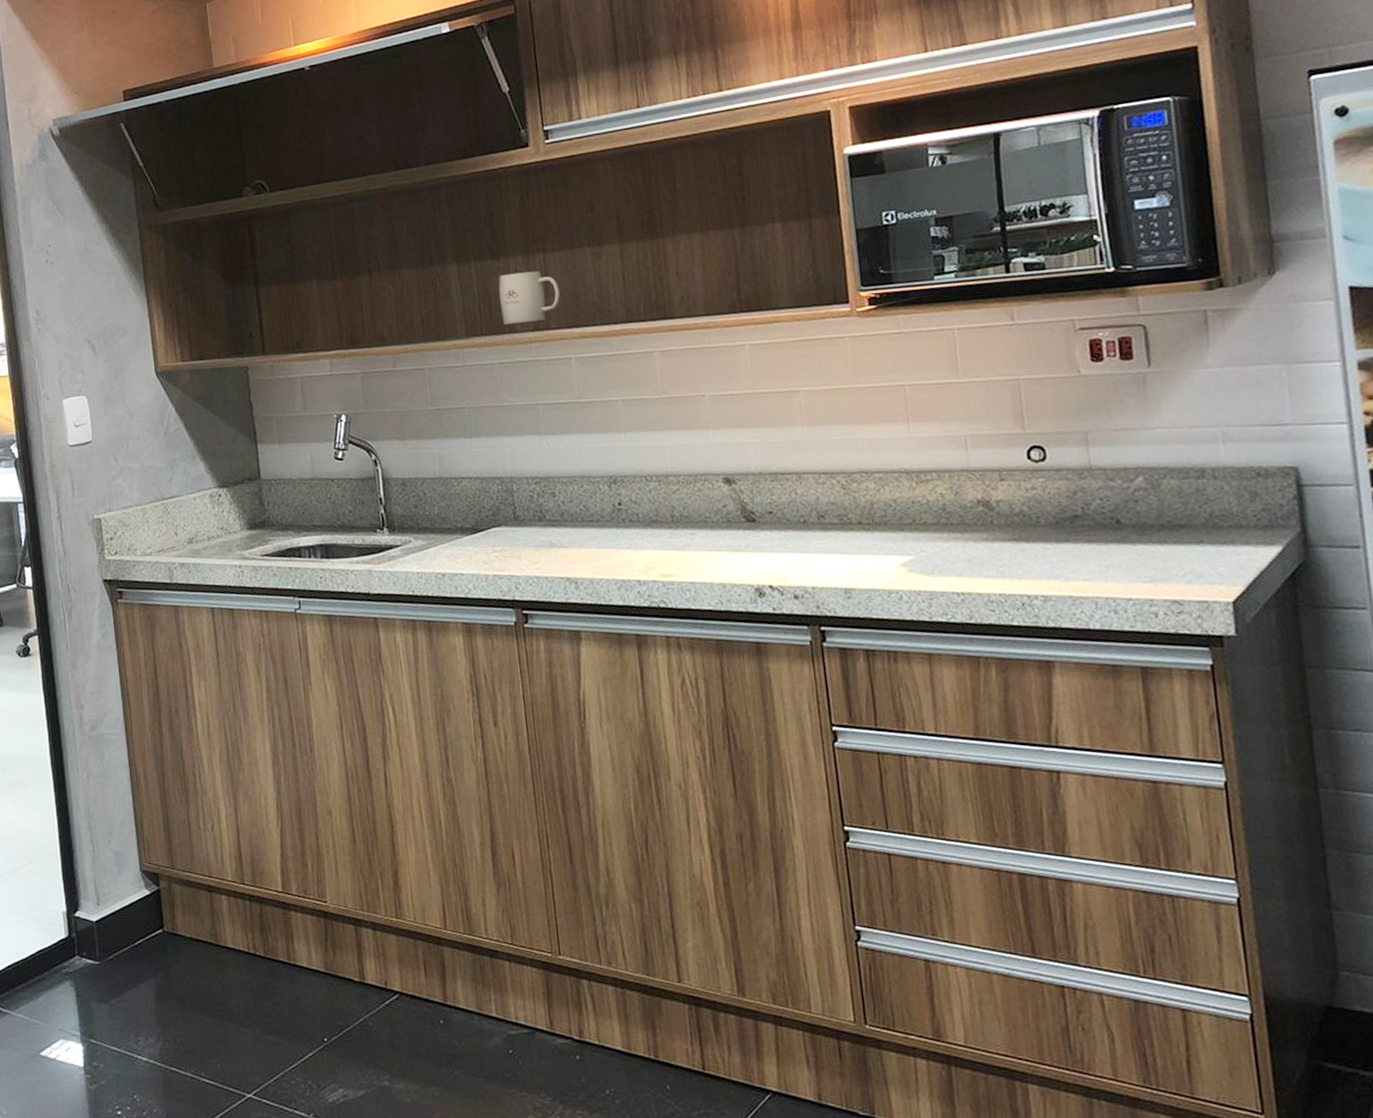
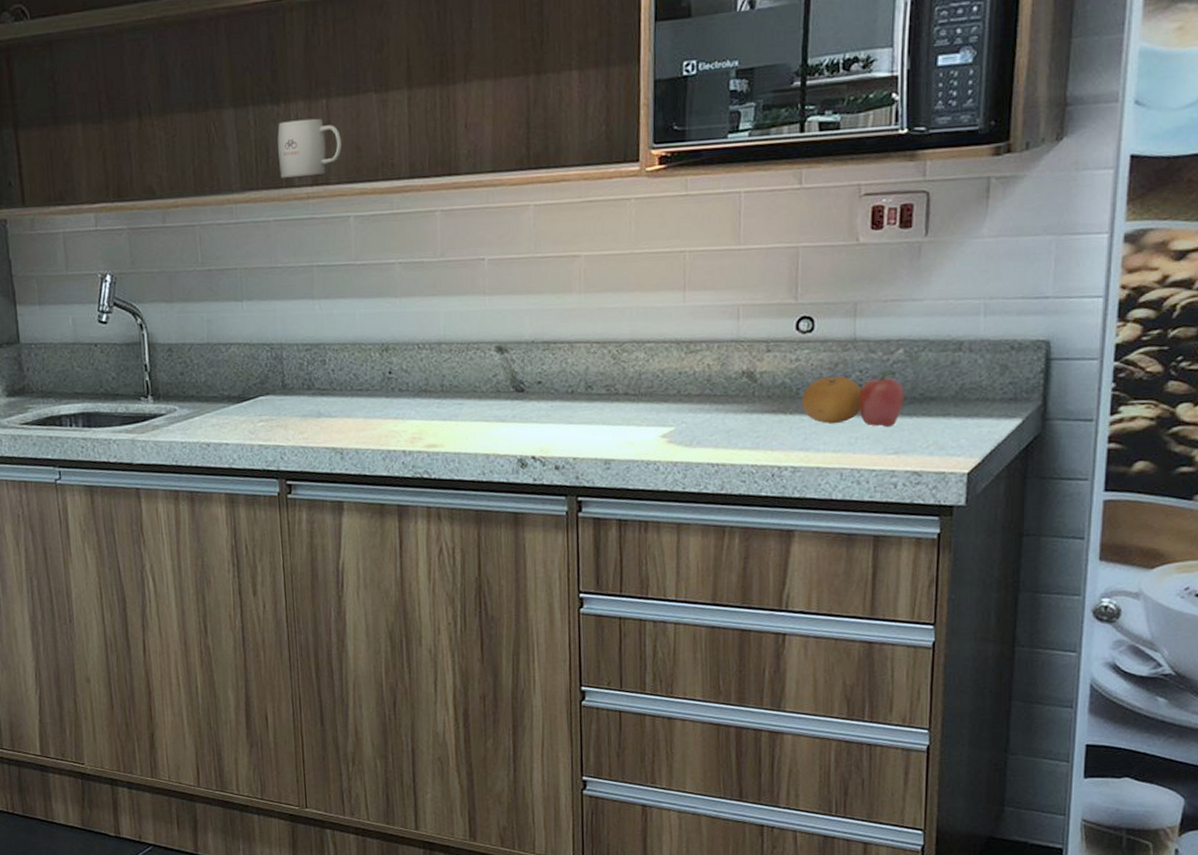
fruit: none [1043,504,1108,552] -> present [802,376,862,423]
fruit: none [1102,498,1153,556] -> present [859,370,905,428]

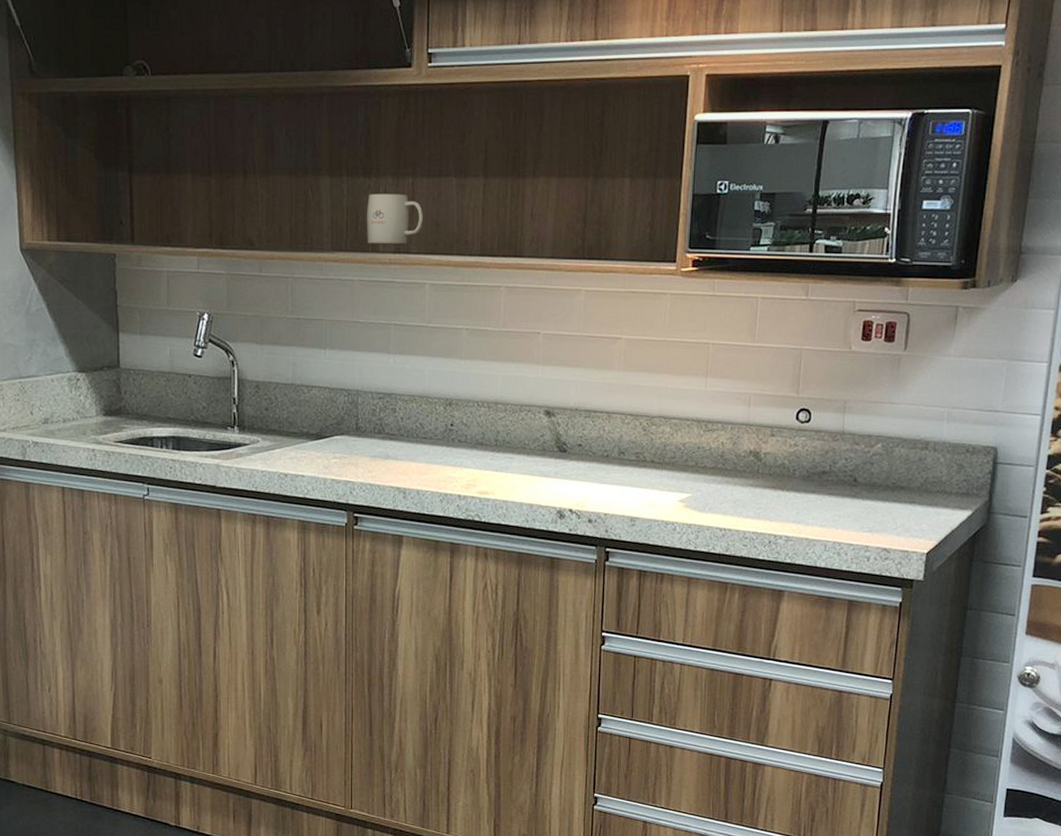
fruit: present [802,376,862,423] -> none [797,462,846,501]
fruit: present [859,370,905,428] -> none [843,461,881,509]

